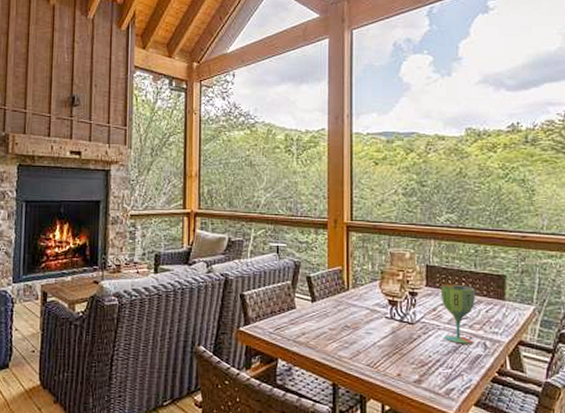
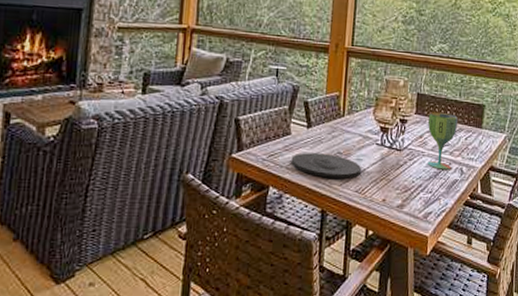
plate: none [298,326,371,352] -> present [291,153,361,179]

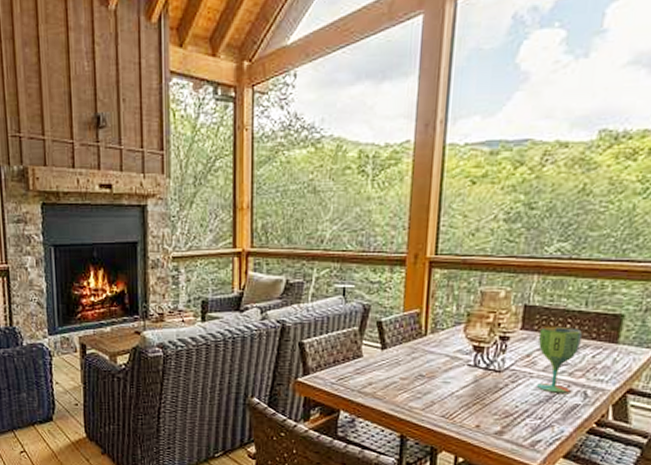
plate: present [291,153,361,179] -> none [364,376,448,403]

